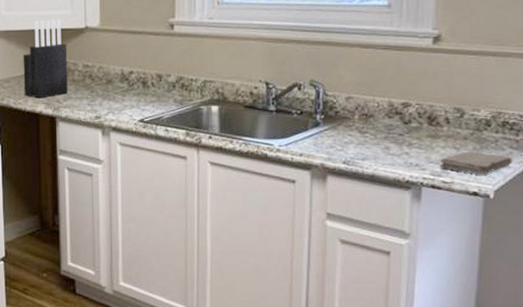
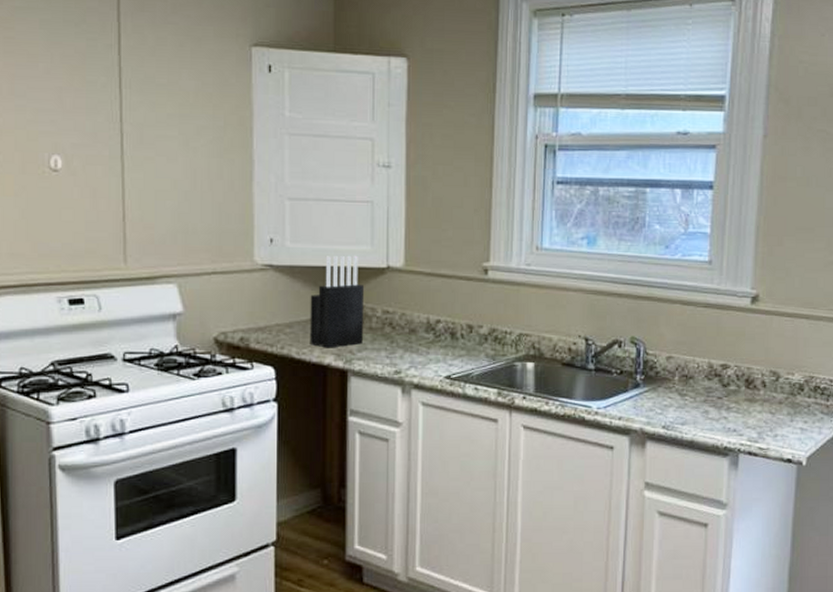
washcloth: present [439,151,513,175] -> none [756,416,823,441]

